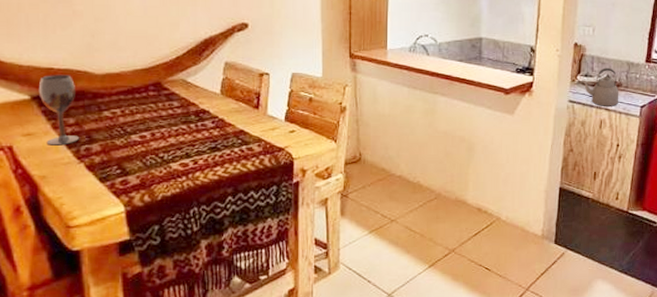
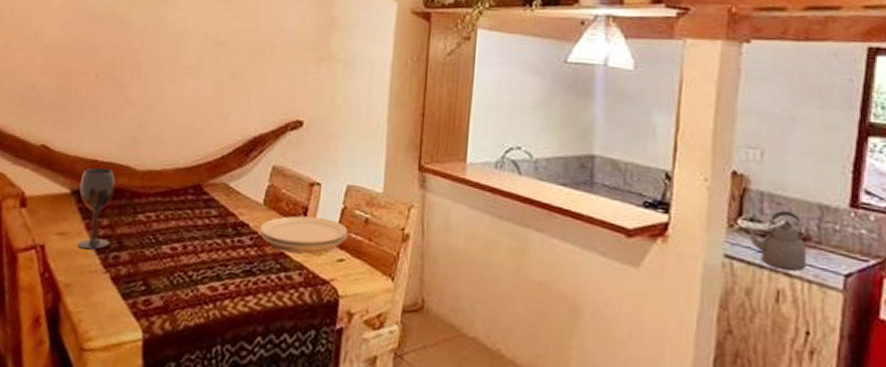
plate: none [219,100,296,130] -> present [259,216,348,254]

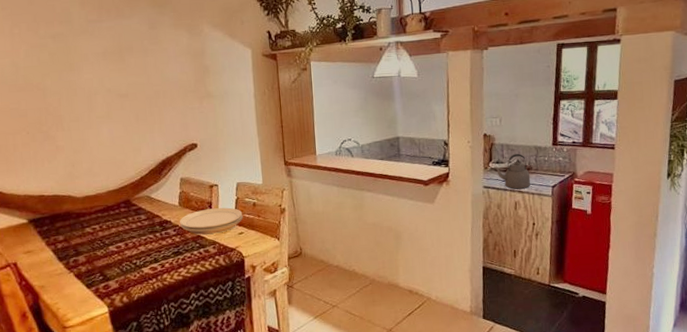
wine glass: present [77,167,115,250] -> none [34,199,69,260]

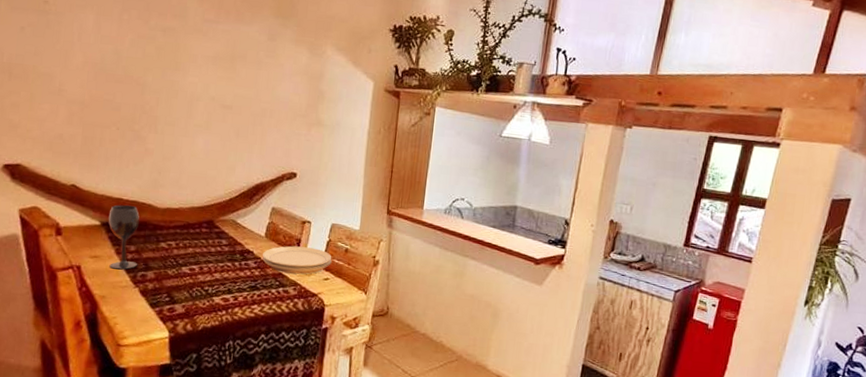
wine glass: none [34,199,69,260] -> present [108,204,140,270]
kettle: present [493,153,531,189] -> none [614,247,654,288]

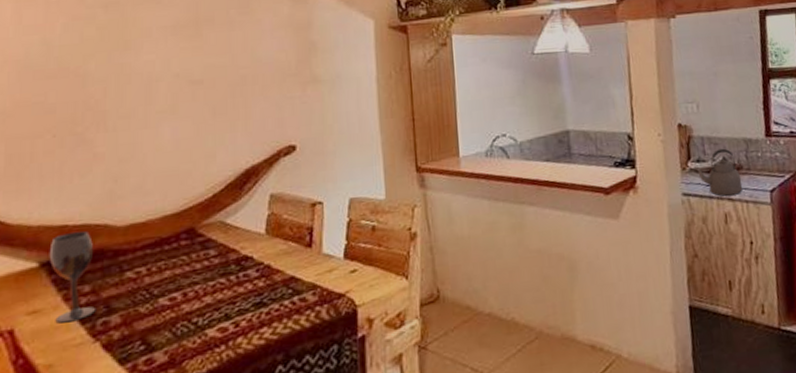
plate: present [262,246,332,275] -> none [264,234,357,276]
kettle: none [614,247,654,288] -> present [693,148,743,196]

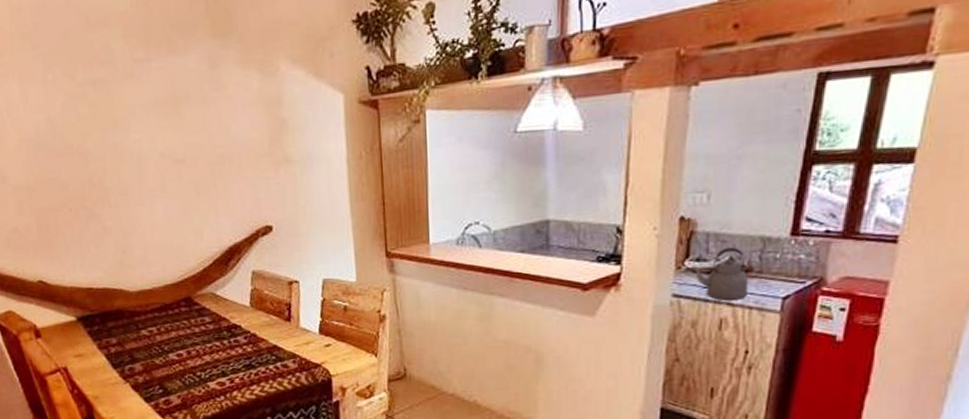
wine glass: present [49,230,96,324] -> none [82,293,123,366]

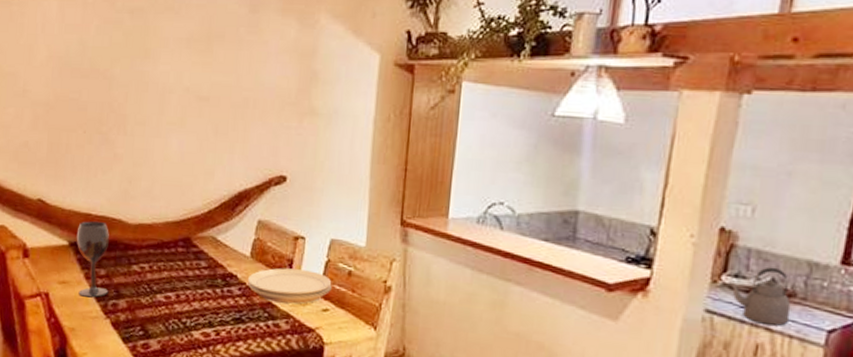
wine glass: none [82,293,123,366] -> present [76,221,109,298]
plate: none [250,311,331,345] -> present [247,268,332,304]

